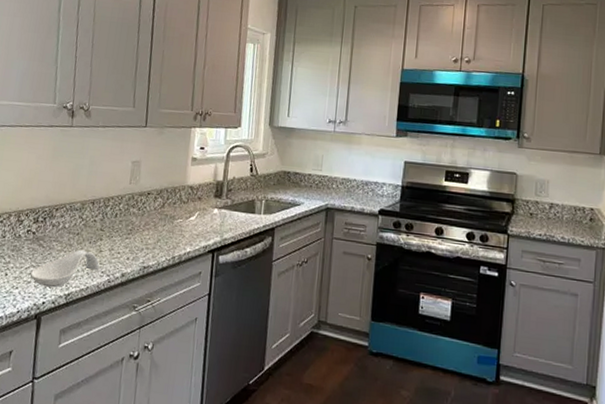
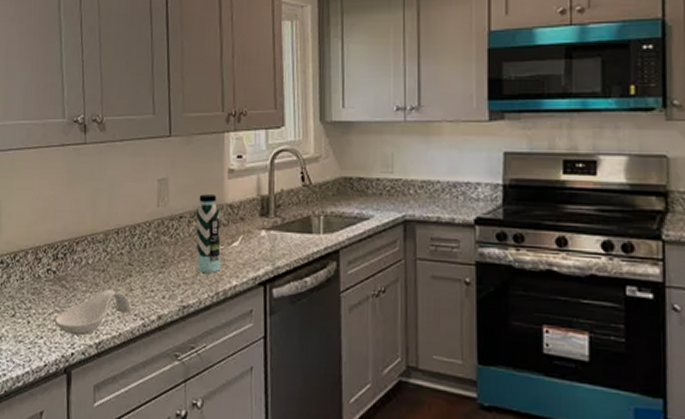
water bottle: none [158,176,183,241] -> present [195,194,221,273]

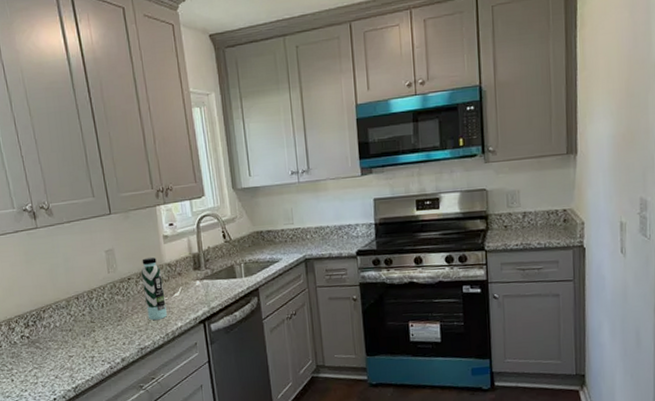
spoon rest: present [54,290,132,336] -> none [34,344,100,385]

